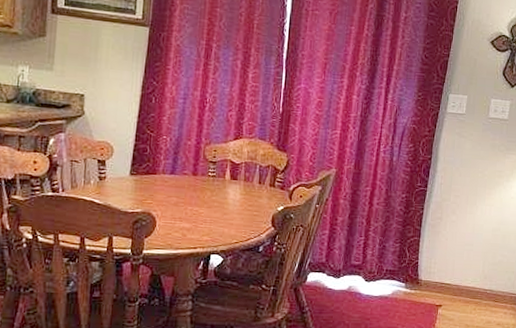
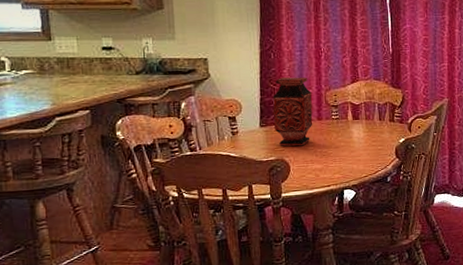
vase: none [145,125,190,201] -> present [273,77,313,147]

